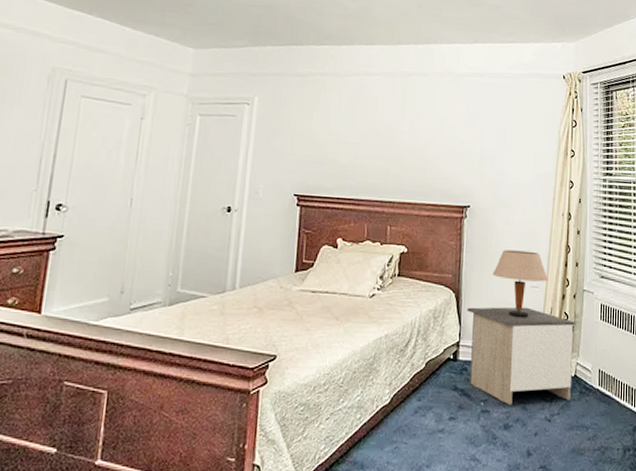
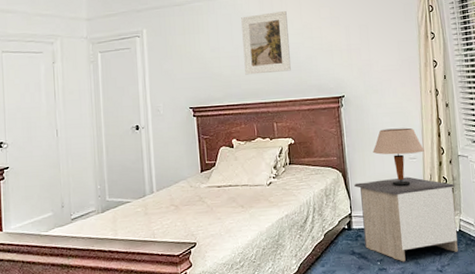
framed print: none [363,100,420,169] -> present [241,10,291,75]

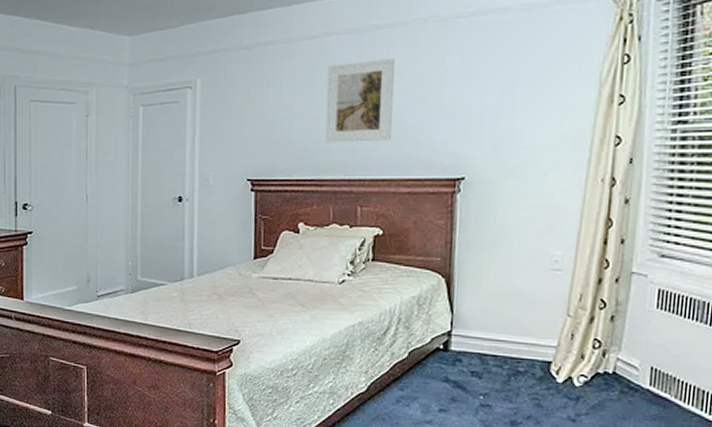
nightstand: present [354,176,458,262] -> none [461,293,617,401]
table lamp: present [373,127,424,187] -> none [496,227,577,306]

